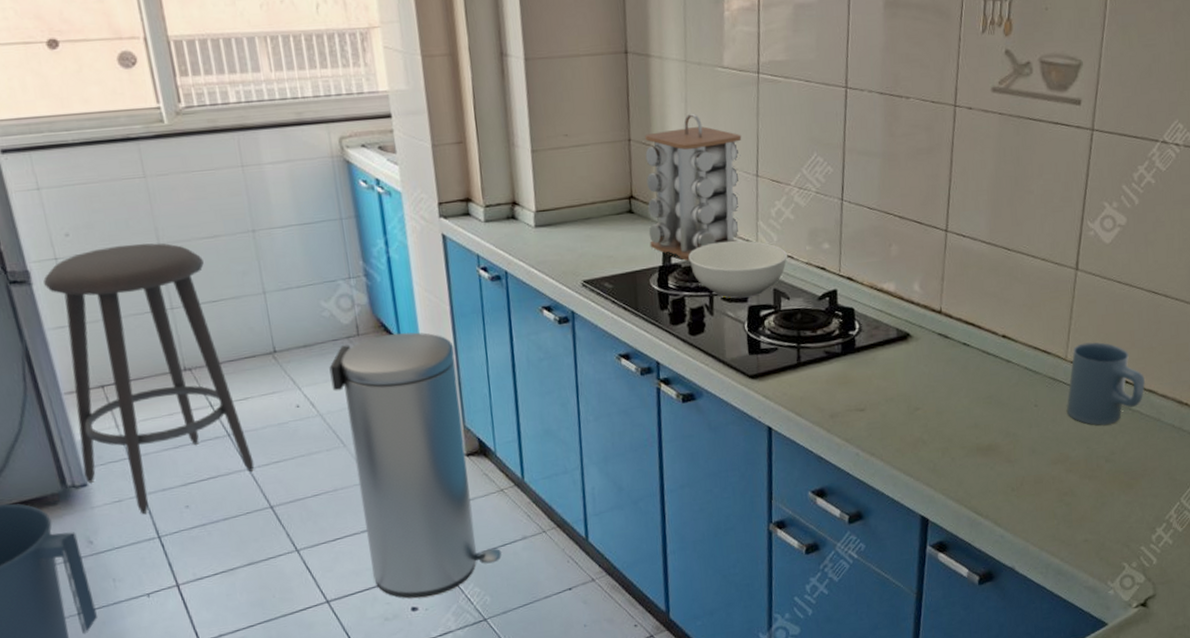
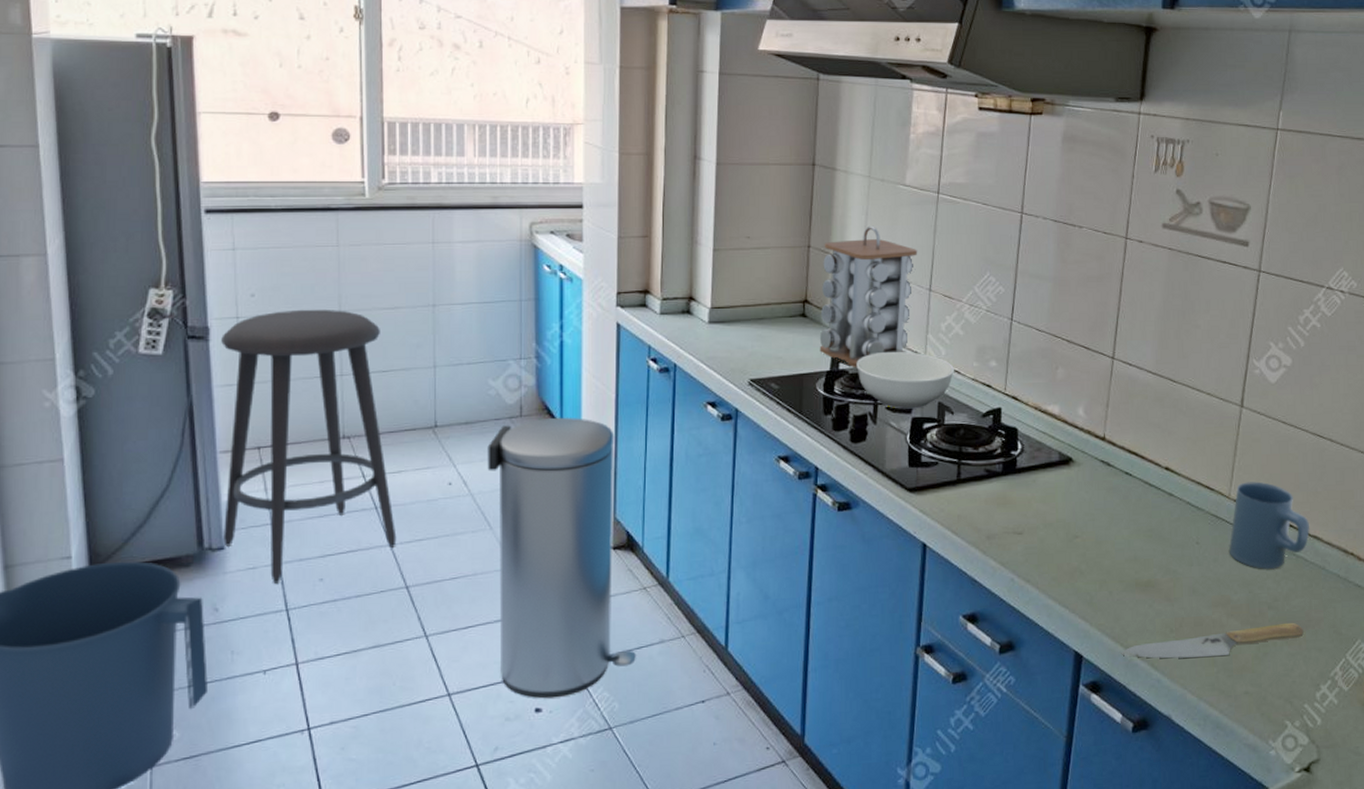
kitchen knife: none [965,472,1140,517] -> present [1121,622,1304,659]

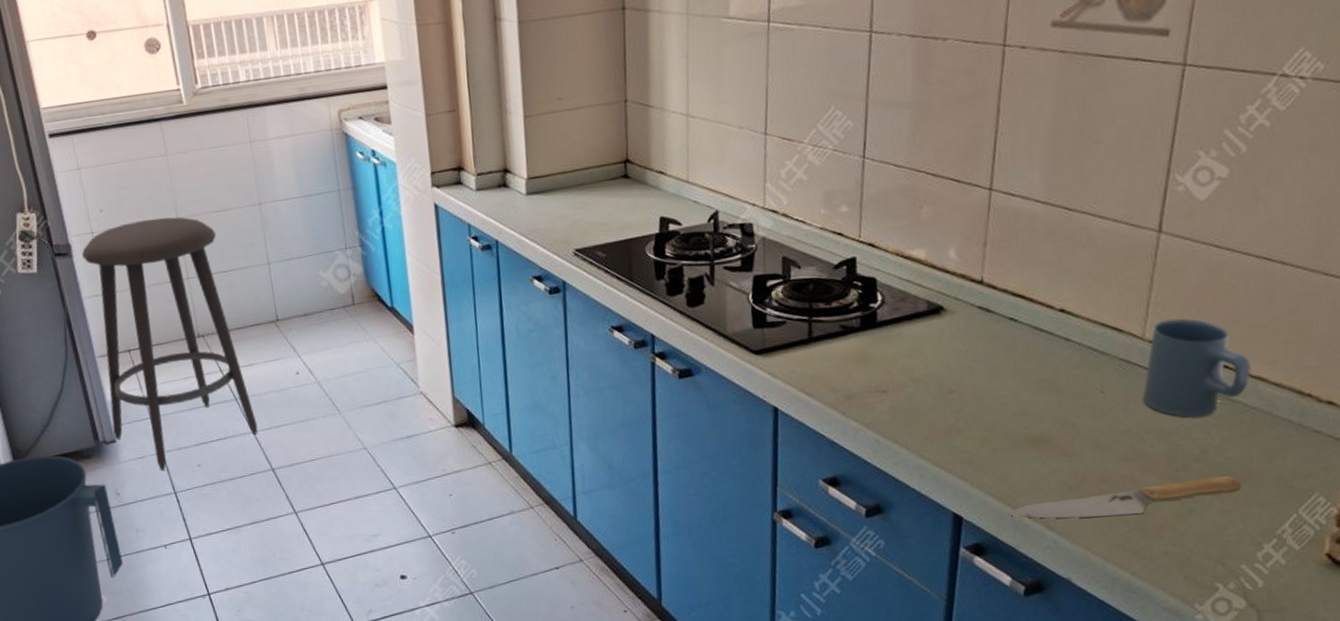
pedal bin: present [487,417,636,698] -> none [326,302,489,566]
spice rack: present [819,225,918,368] -> none [642,68,749,228]
bowl: present [856,351,955,409] -> none [687,204,800,268]

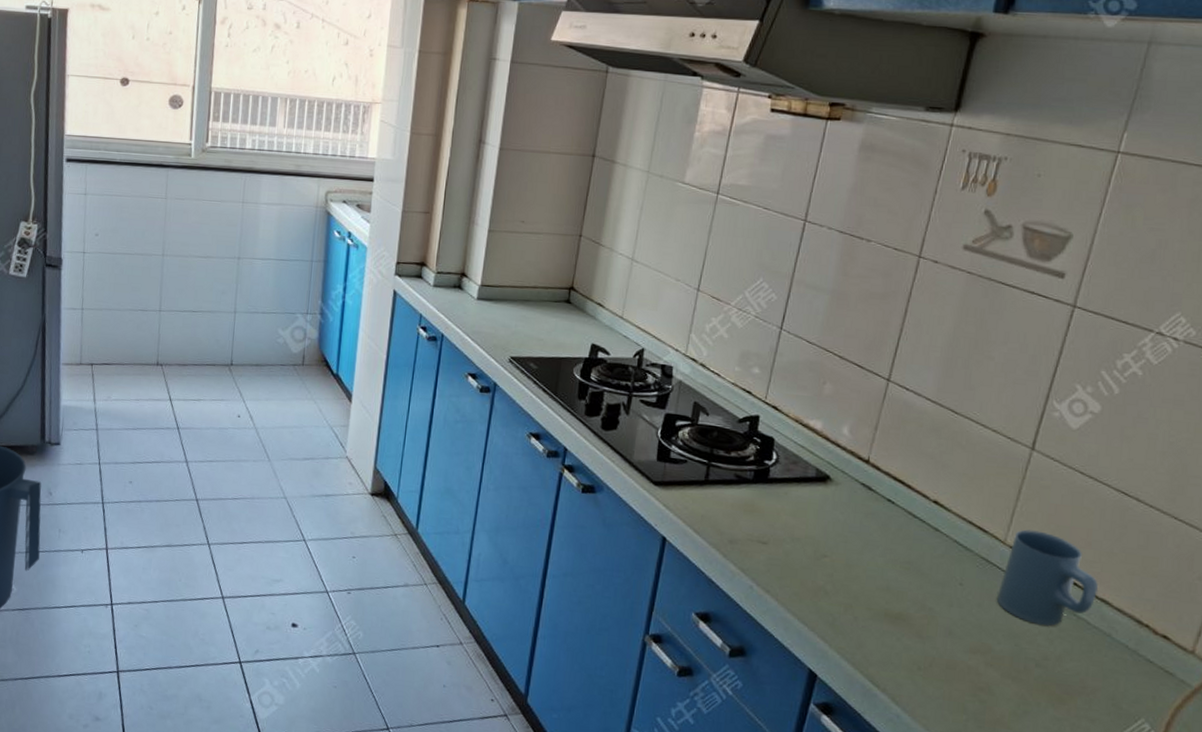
stool: present [82,217,258,470] -> none [60,250,194,480]
kitchen knife: present [1008,475,1241,519] -> none [859,675,1075,705]

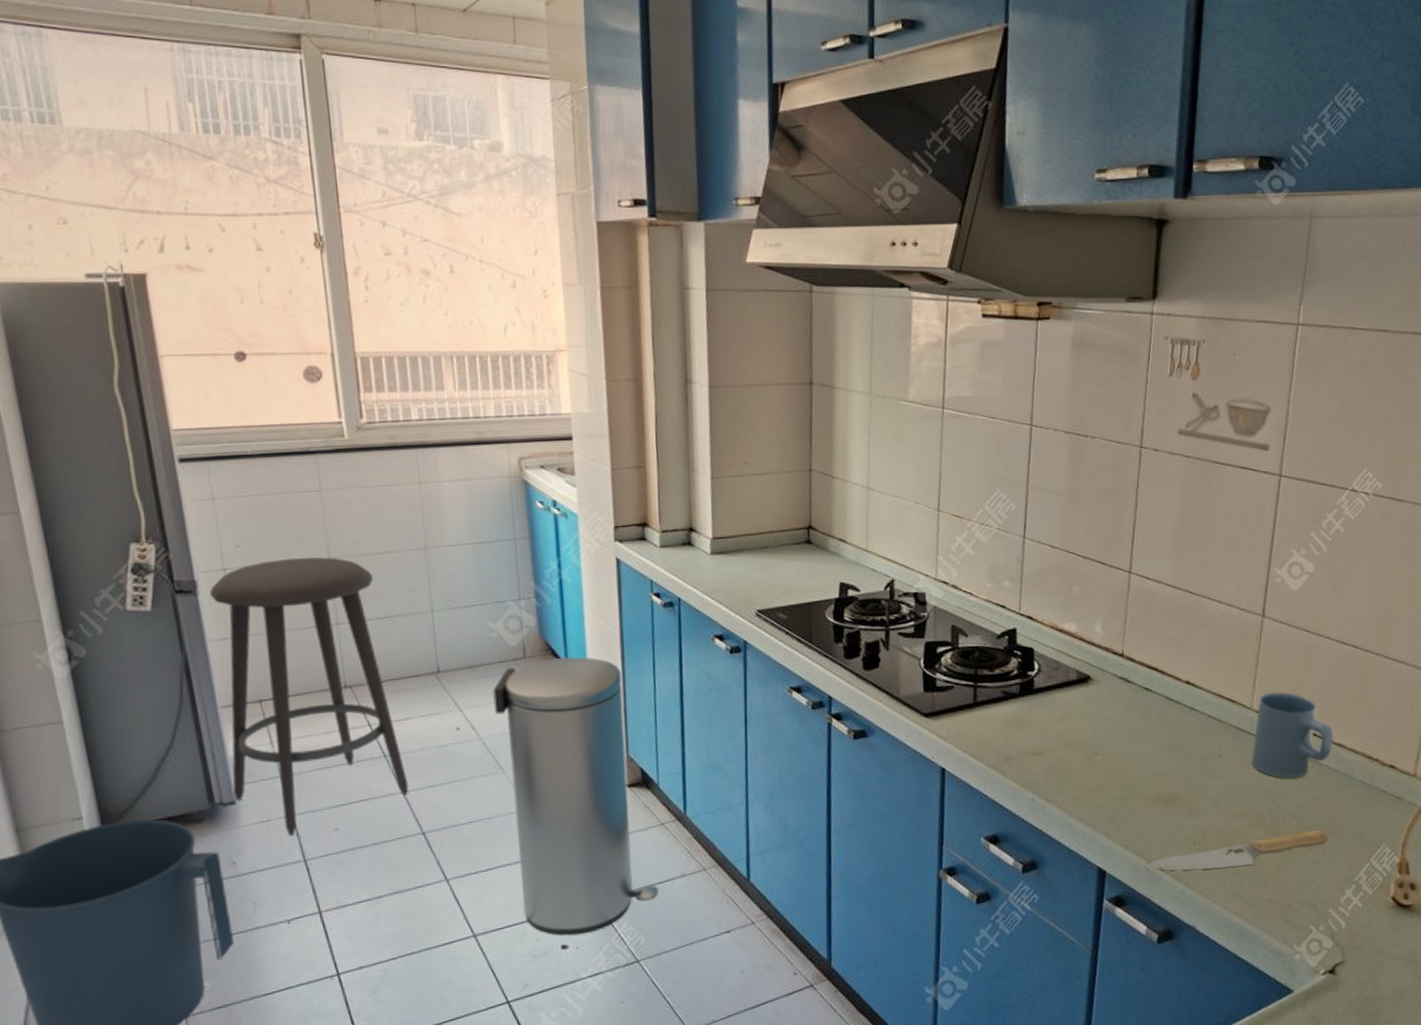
stool: none [60,250,194,480] -> present [210,557,409,835]
pedal bin: none [266,369,382,618] -> present [493,657,659,935]
kitchen knife: none [859,675,1075,705] -> present [1144,829,1328,871]

